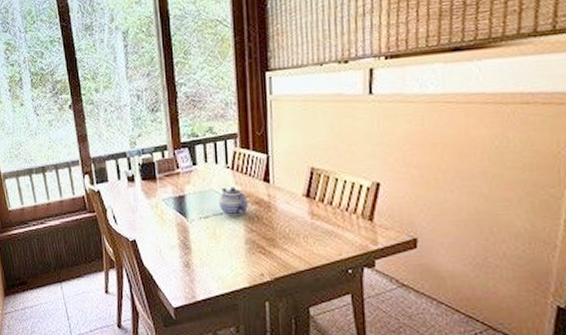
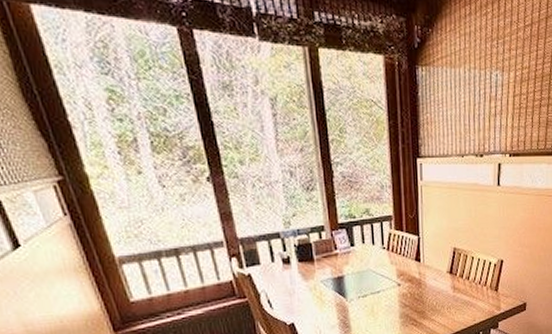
teapot: present [219,186,248,217] -> none [376,266,402,294]

